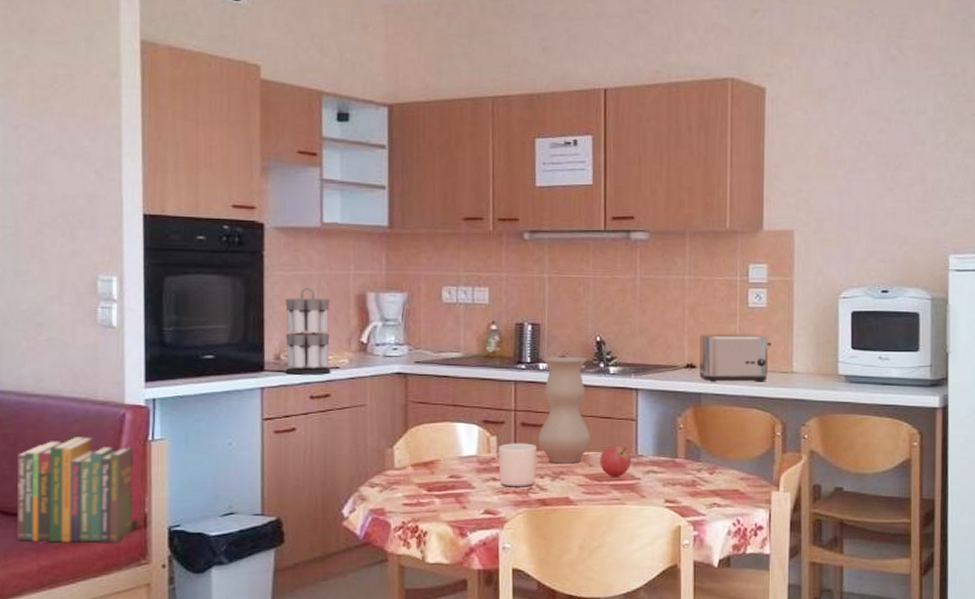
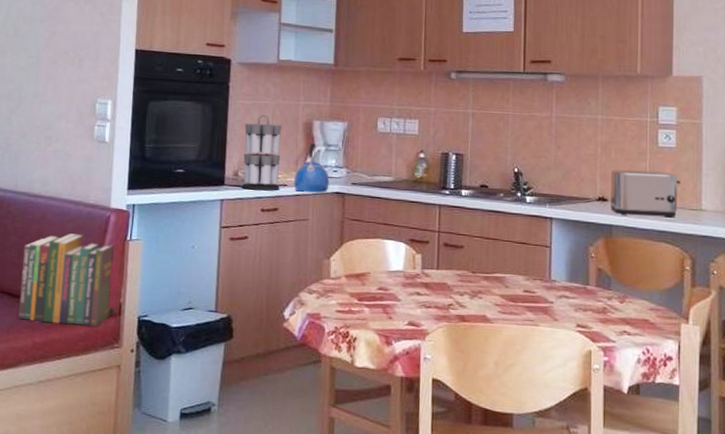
kettle: none [347,318,389,375] -> present [294,143,330,194]
mug: present [498,443,536,487] -> none [422,261,457,303]
vase: present [538,356,591,464] -> none [459,184,508,284]
fruit: present [600,446,632,477] -> none [515,269,546,299]

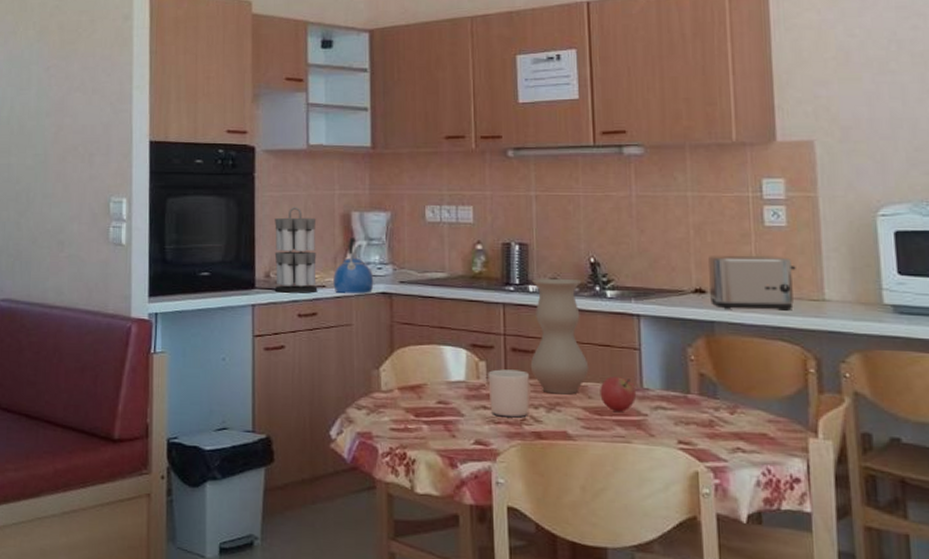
books: present [18,232,115,327] -> none [38,346,141,451]
mug: none [422,261,457,303] -> present [488,369,530,418]
vase: none [459,184,508,284] -> present [530,278,589,395]
fruit: none [515,269,546,299] -> present [600,377,637,412]

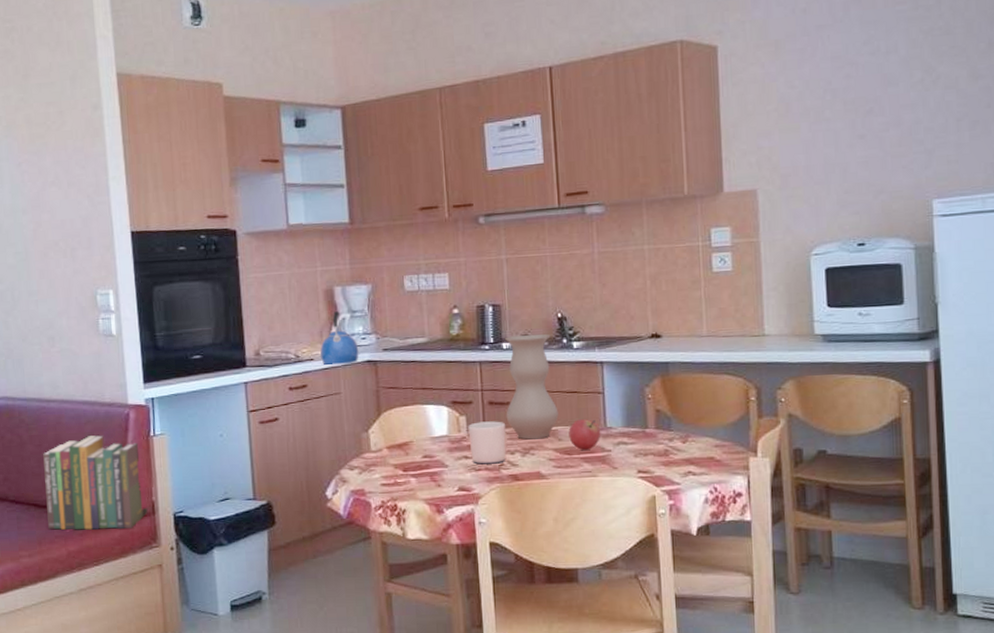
books: none [38,346,141,451] -> present [43,434,148,531]
spice rack: present [274,207,318,293] -> none [260,286,306,369]
toaster: present [707,254,796,311] -> none [662,298,740,350]

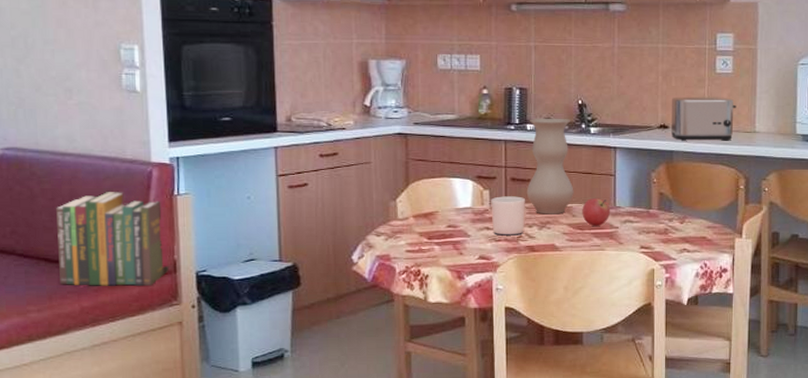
kettle: present [320,311,359,366] -> none [353,84,391,136]
toaster: none [662,298,740,350] -> present [670,96,737,141]

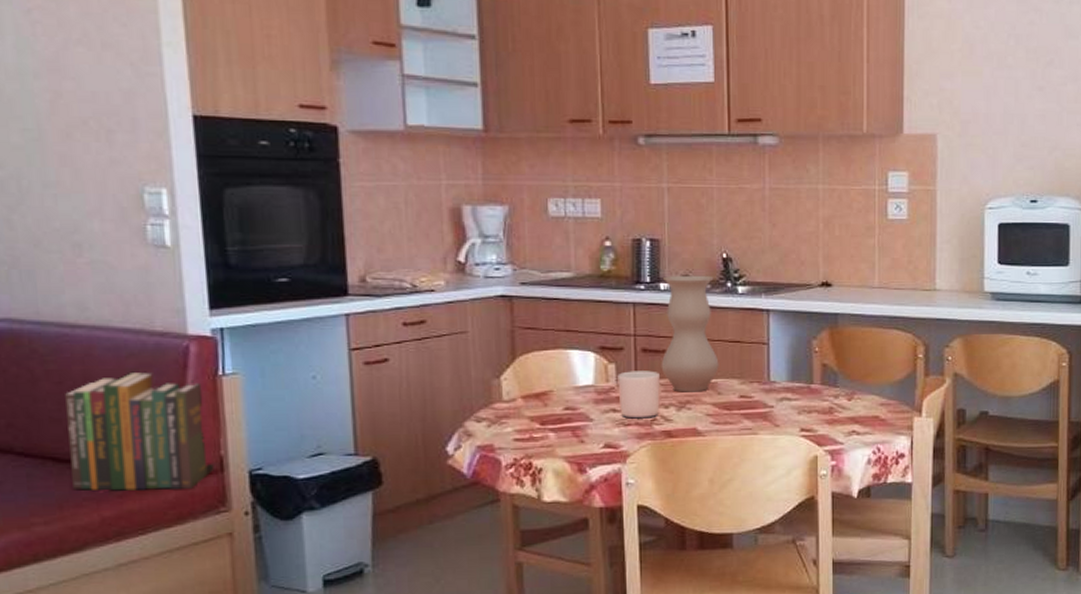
fruit: present [582,198,611,226] -> none [729,372,764,405]
toaster: present [670,96,737,141] -> none [834,248,913,301]

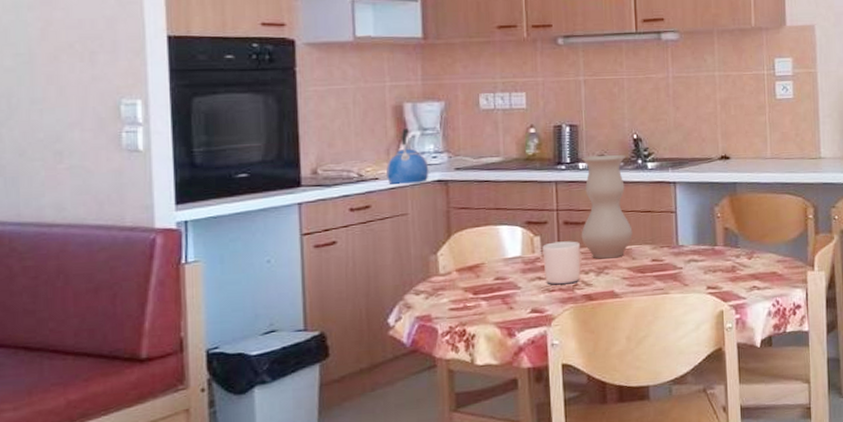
books: present [65,371,214,491] -> none [40,263,174,376]
kettle: none [443,235,491,299] -> present [386,129,429,185]

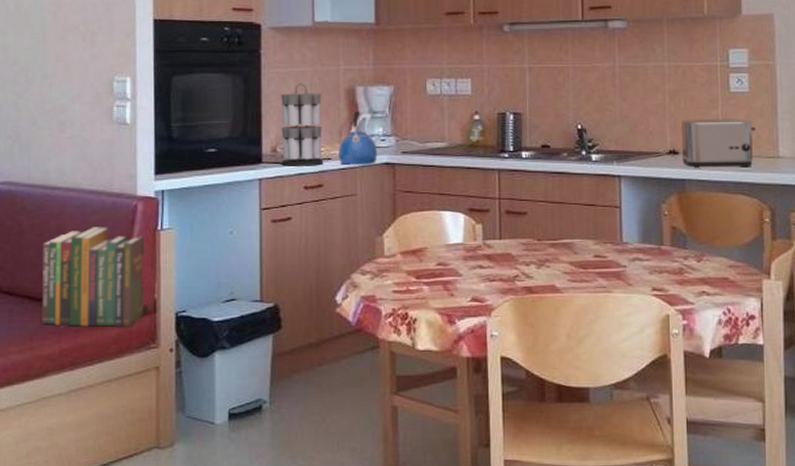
books: none [40,263,174,376] -> present [42,226,149,327]
spice rack: none [320,101,370,189] -> present [281,83,324,166]
mug: present [542,241,581,285] -> none [484,231,522,275]
vase: present [581,154,633,259] -> none [522,144,575,251]
toaster: none [731,123,800,171] -> present [680,118,756,168]

